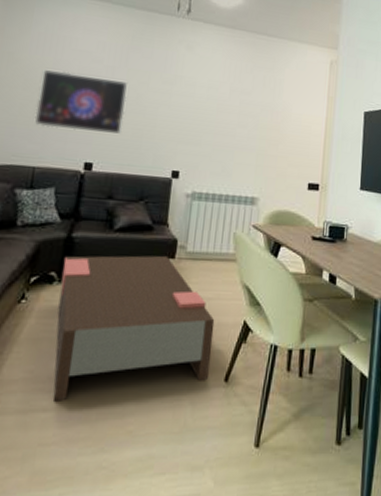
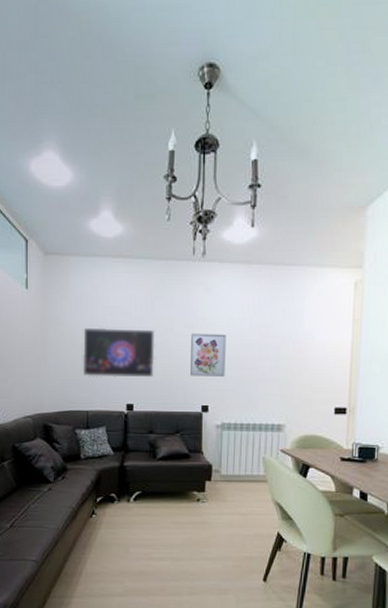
coffee table: present [52,255,215,401] -> none [120,478,251,590]
wall art: none [163,91,205,141] -> present [190,333,226,377]

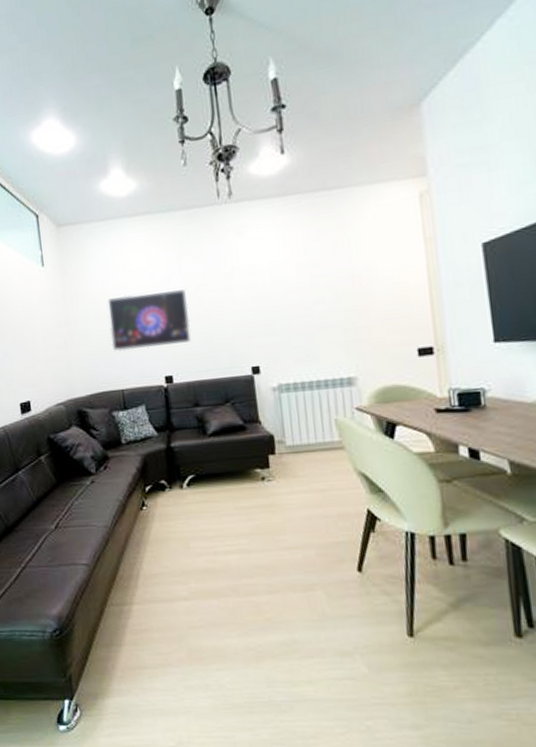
wall art: present [190,333,226,377] -> none [228,280,275,335]

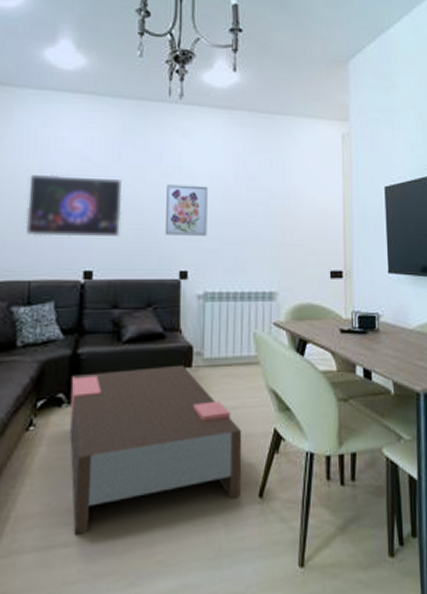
coffee table: none [170,452,340,592] -> present [70,364,242,535]
wall art: none [228,280,275,335] -> present [166,184,208,236]

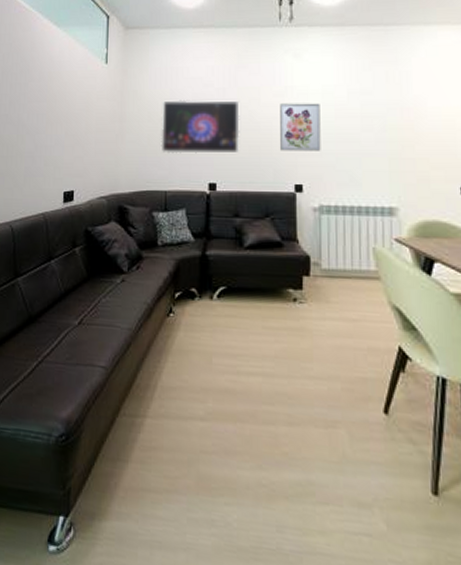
coffee table: present [70,364,242,535] -> none [201,273,365,413]

